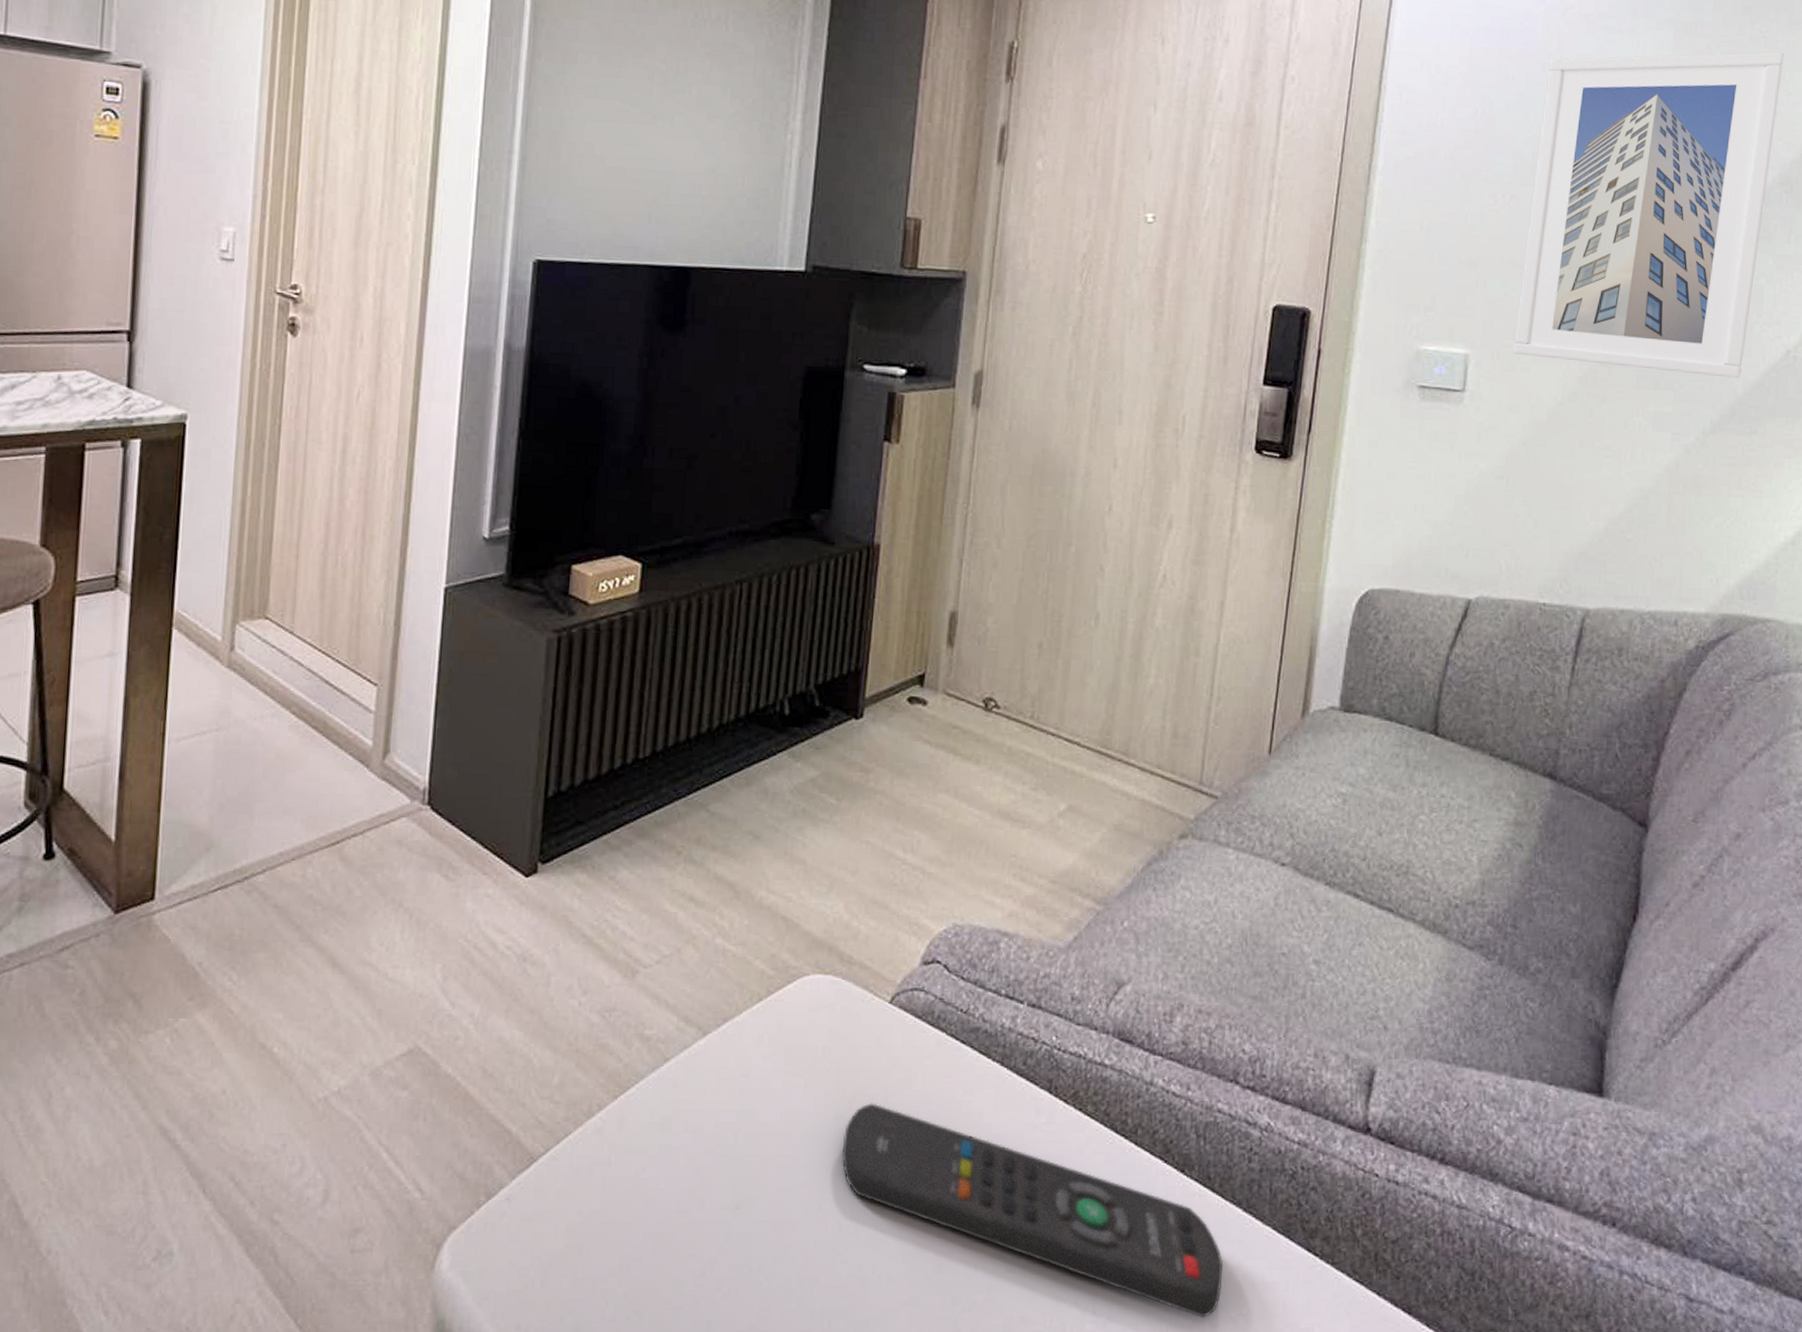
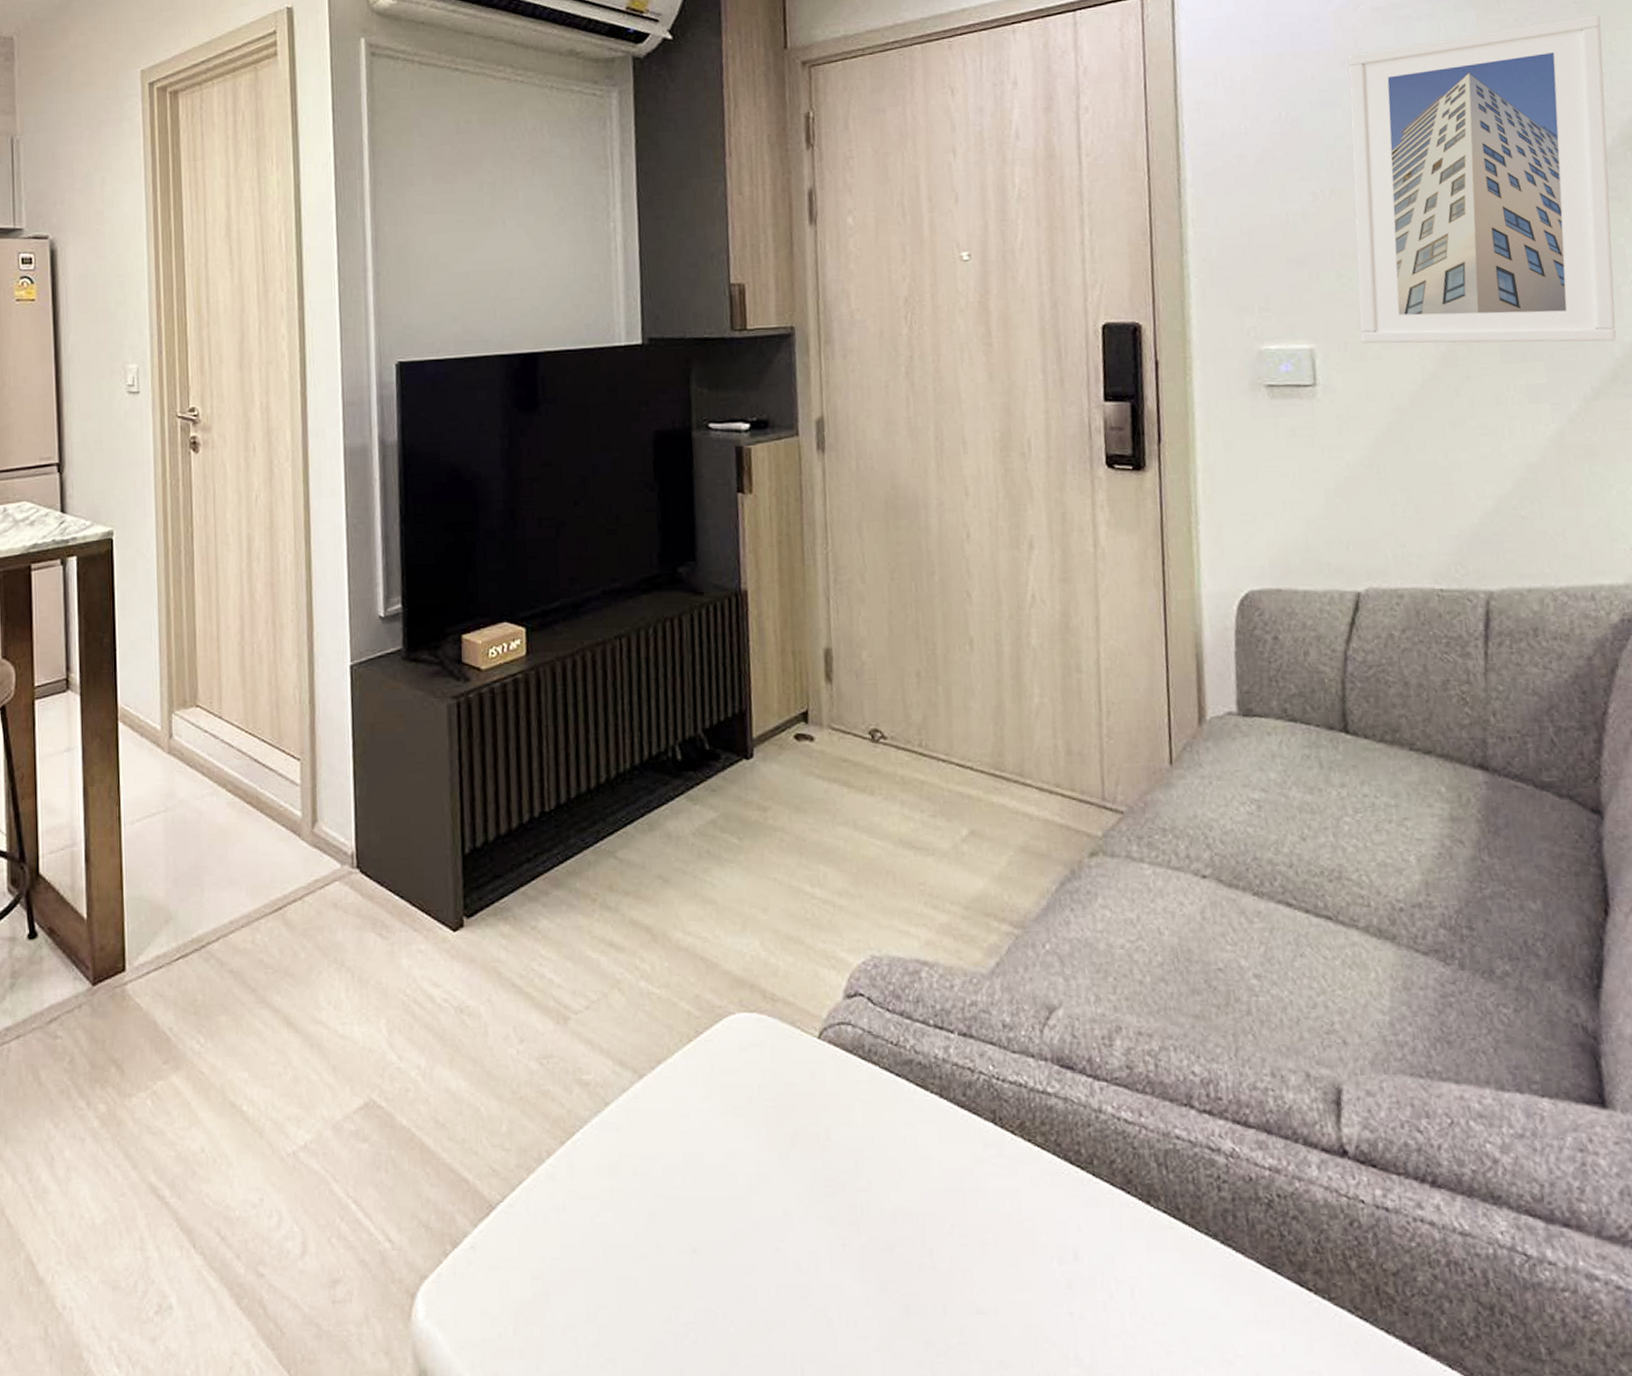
remote control: present [842,1103,1224,1318] -> none [790,1140,1212,1360]

